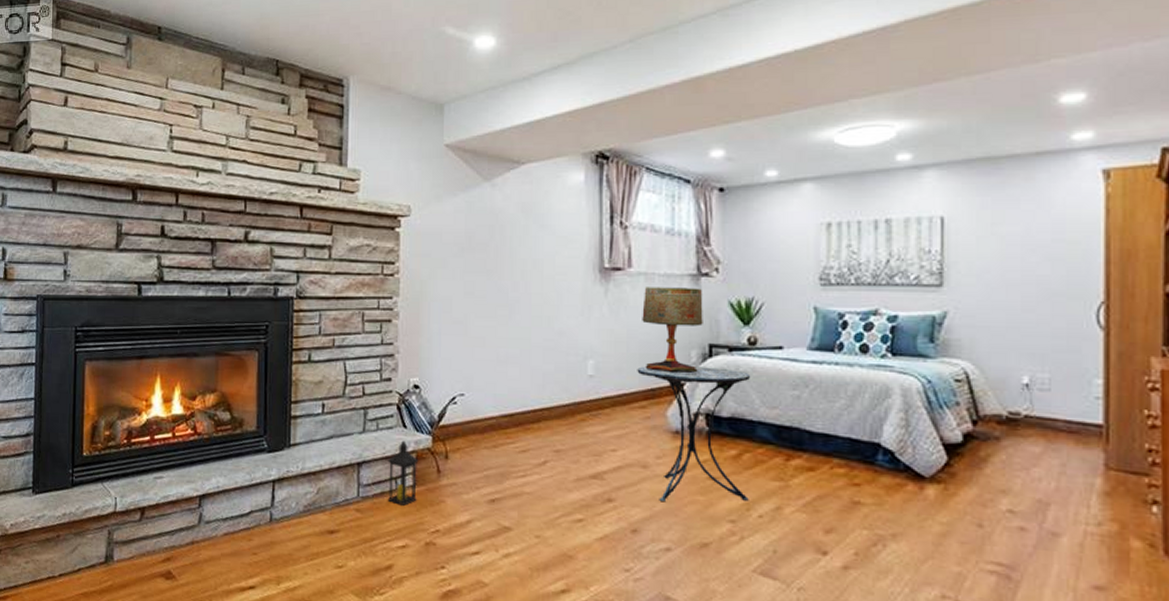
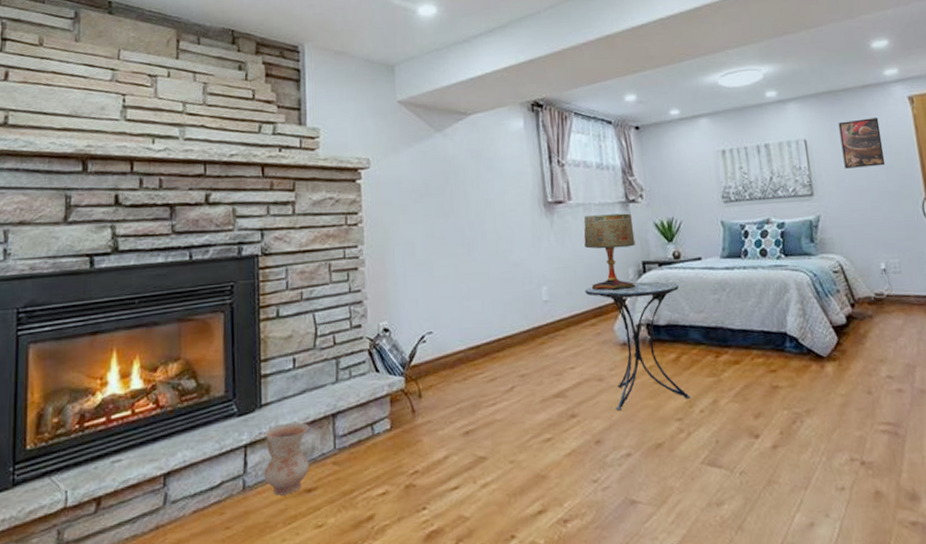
ceramic jug: none [289,465,335,533] -> present [264,422,310,496]
lantern: present [387,440,419,506] -> none [362,385,394,451]
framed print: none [992,195,1053,257] -> present [838,118,886,169]

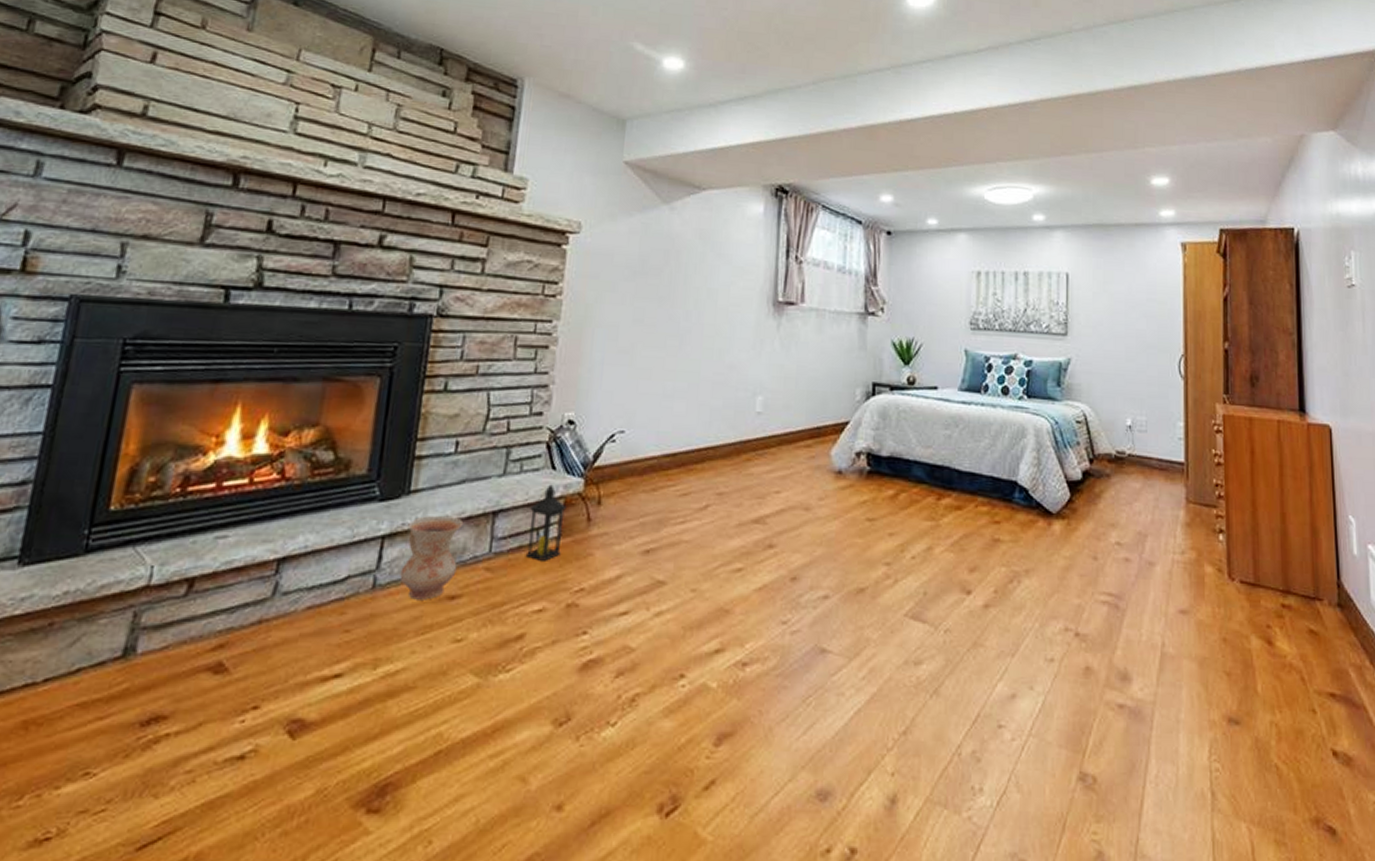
lantern: none [362,385,394,451] -> present [525,484,567,561]
table lamp: present [583,213,636,290] -> none [811,323,869,411]
side table: present [585,281,691,411] -> none [804,404,909,547]
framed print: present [838,118,886,169] -> none [1104,259,1148,314]

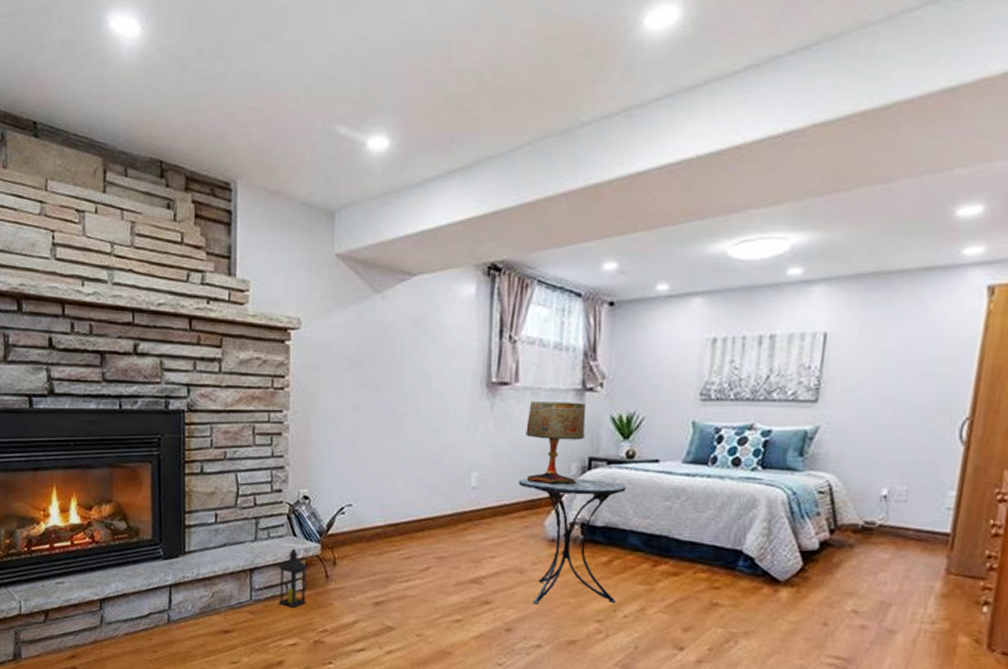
ceramic jug: present [400,516,464,600] -> none [186,571,228,633]
side table: none [804,404,909,547] -> present [518,478,627,605]
table lamp: none [811,323,869,411] -> present [526,401,587,485]

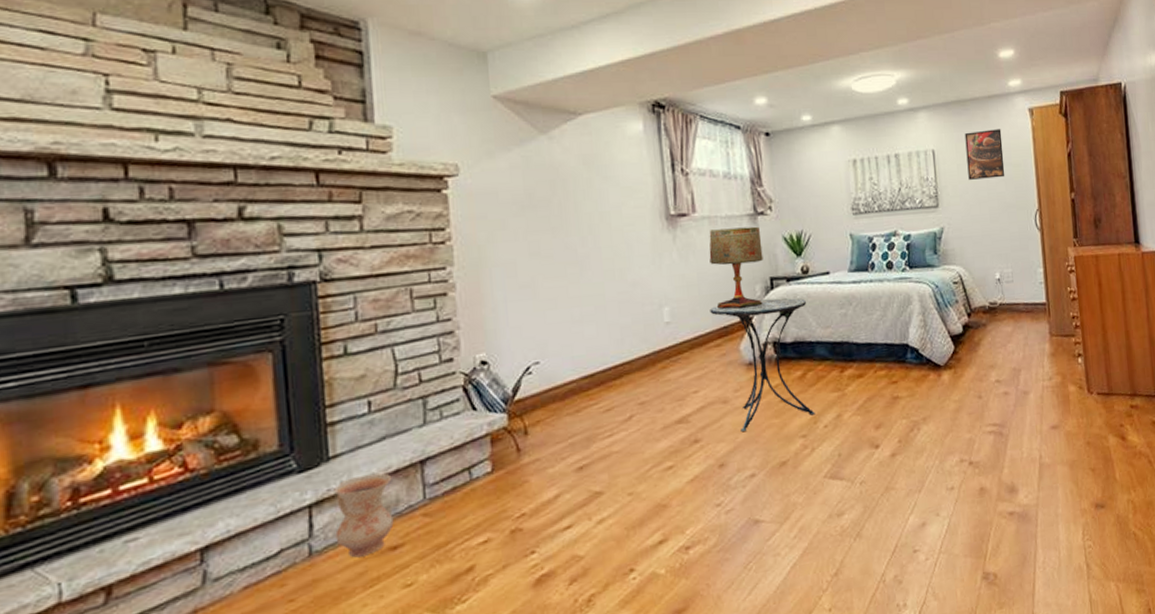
ceramic jug: none [186,571,228,633] -> present [334,473,394,558]
lantern: present [278,548,308,608] -> none [457,424,496,498]
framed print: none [869,311,936,373] -> present [964,129,1005,180]

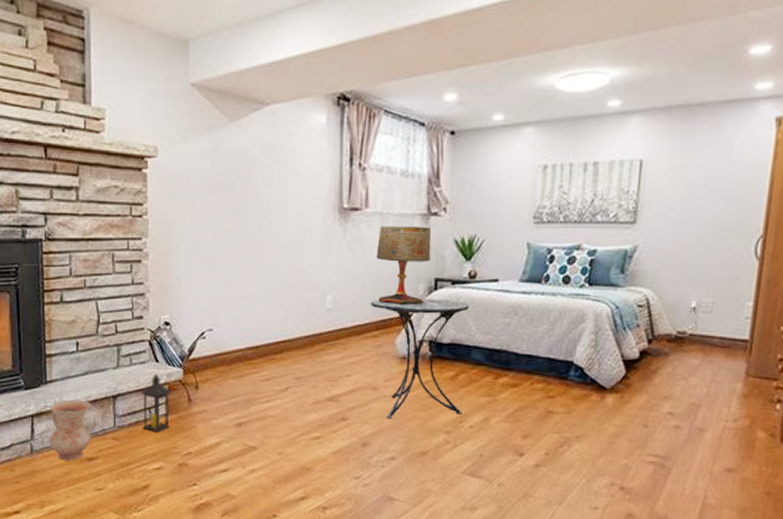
lantern: none [457,424,496,498] -> present [142,374,171,432]
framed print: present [964,129,1005,180] -> none [679,140,734,196]

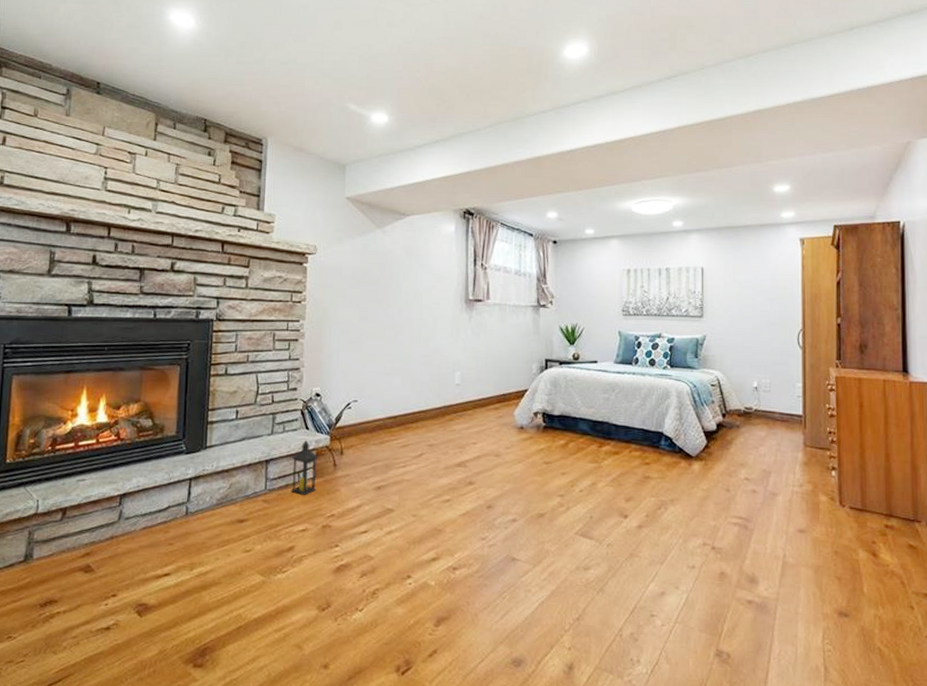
ceramic jug: present [49,400,91,461] -> none [204,464,246,523]
side table: present [370,299,470,419] -> none [492,377,575,483]
table lamp: present [376,226,432,304] -> none [497,315,541,381]

